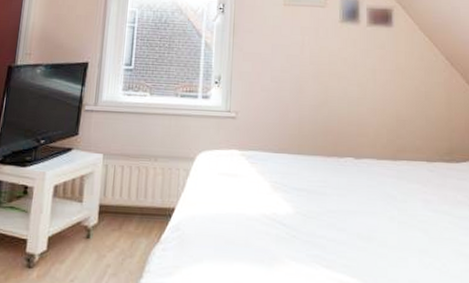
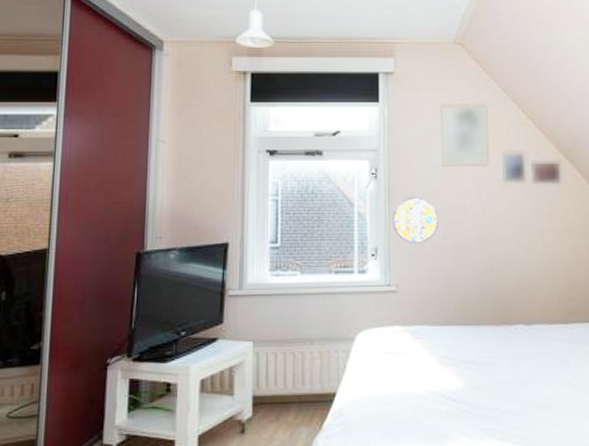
manhole cover: none [235,31,279,75] -> present [392,196,439,243]

